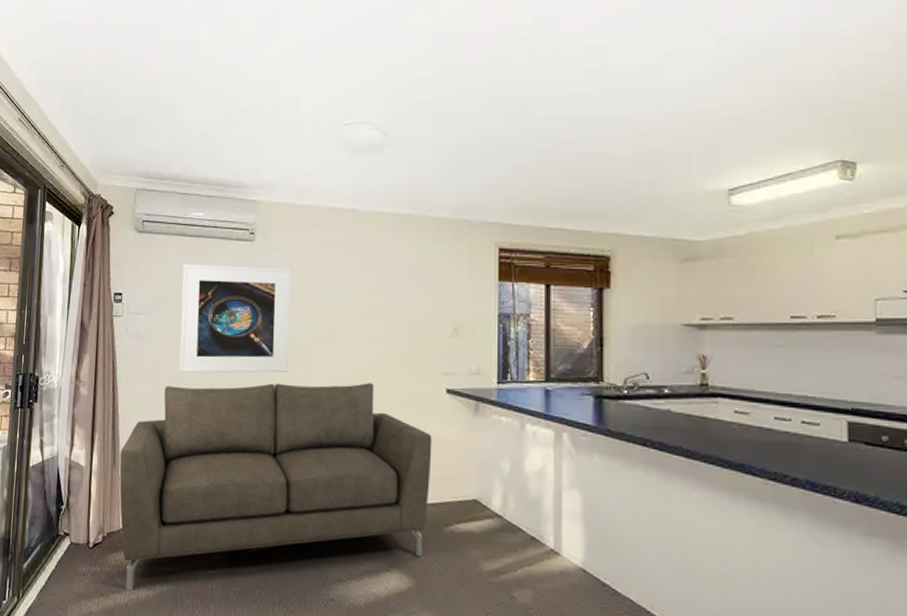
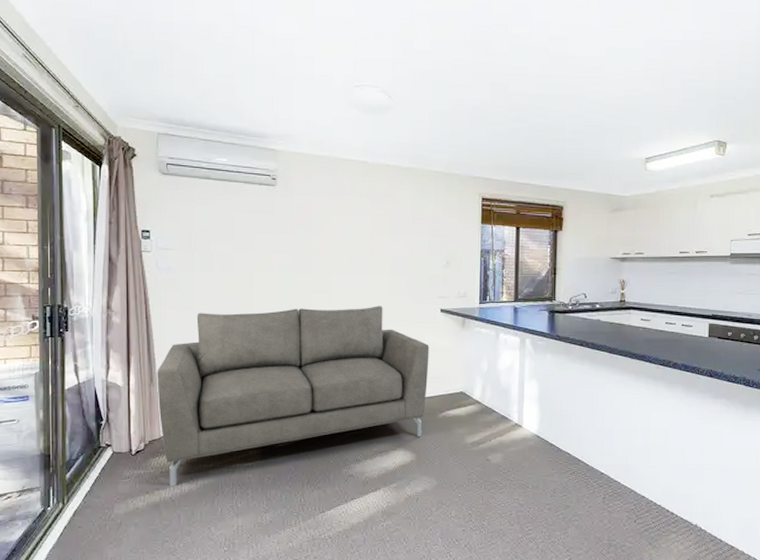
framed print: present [179,263,291,374] -> none [209,204,311,302]

